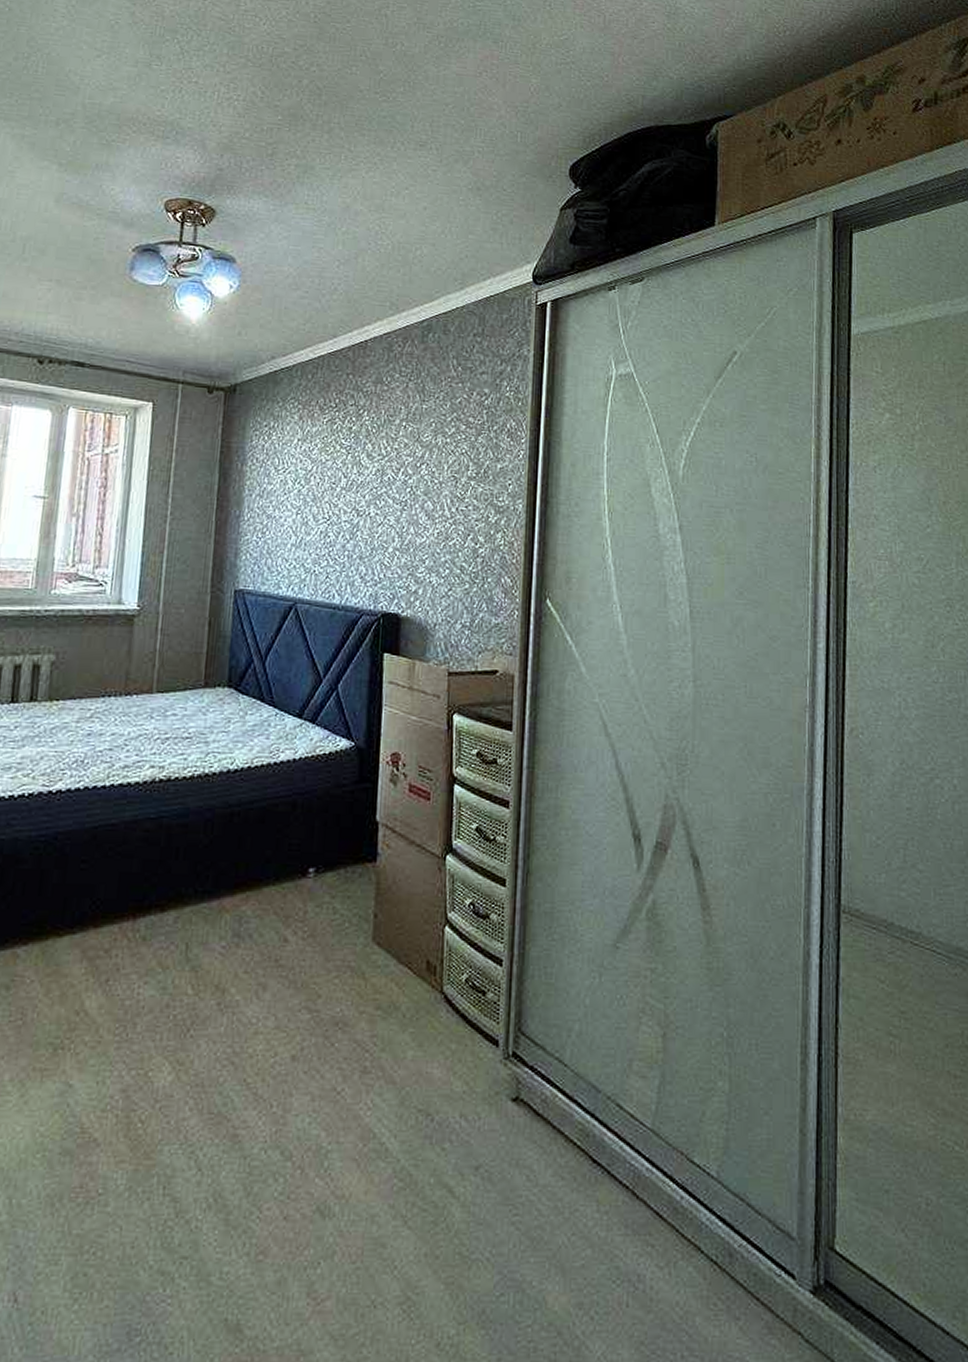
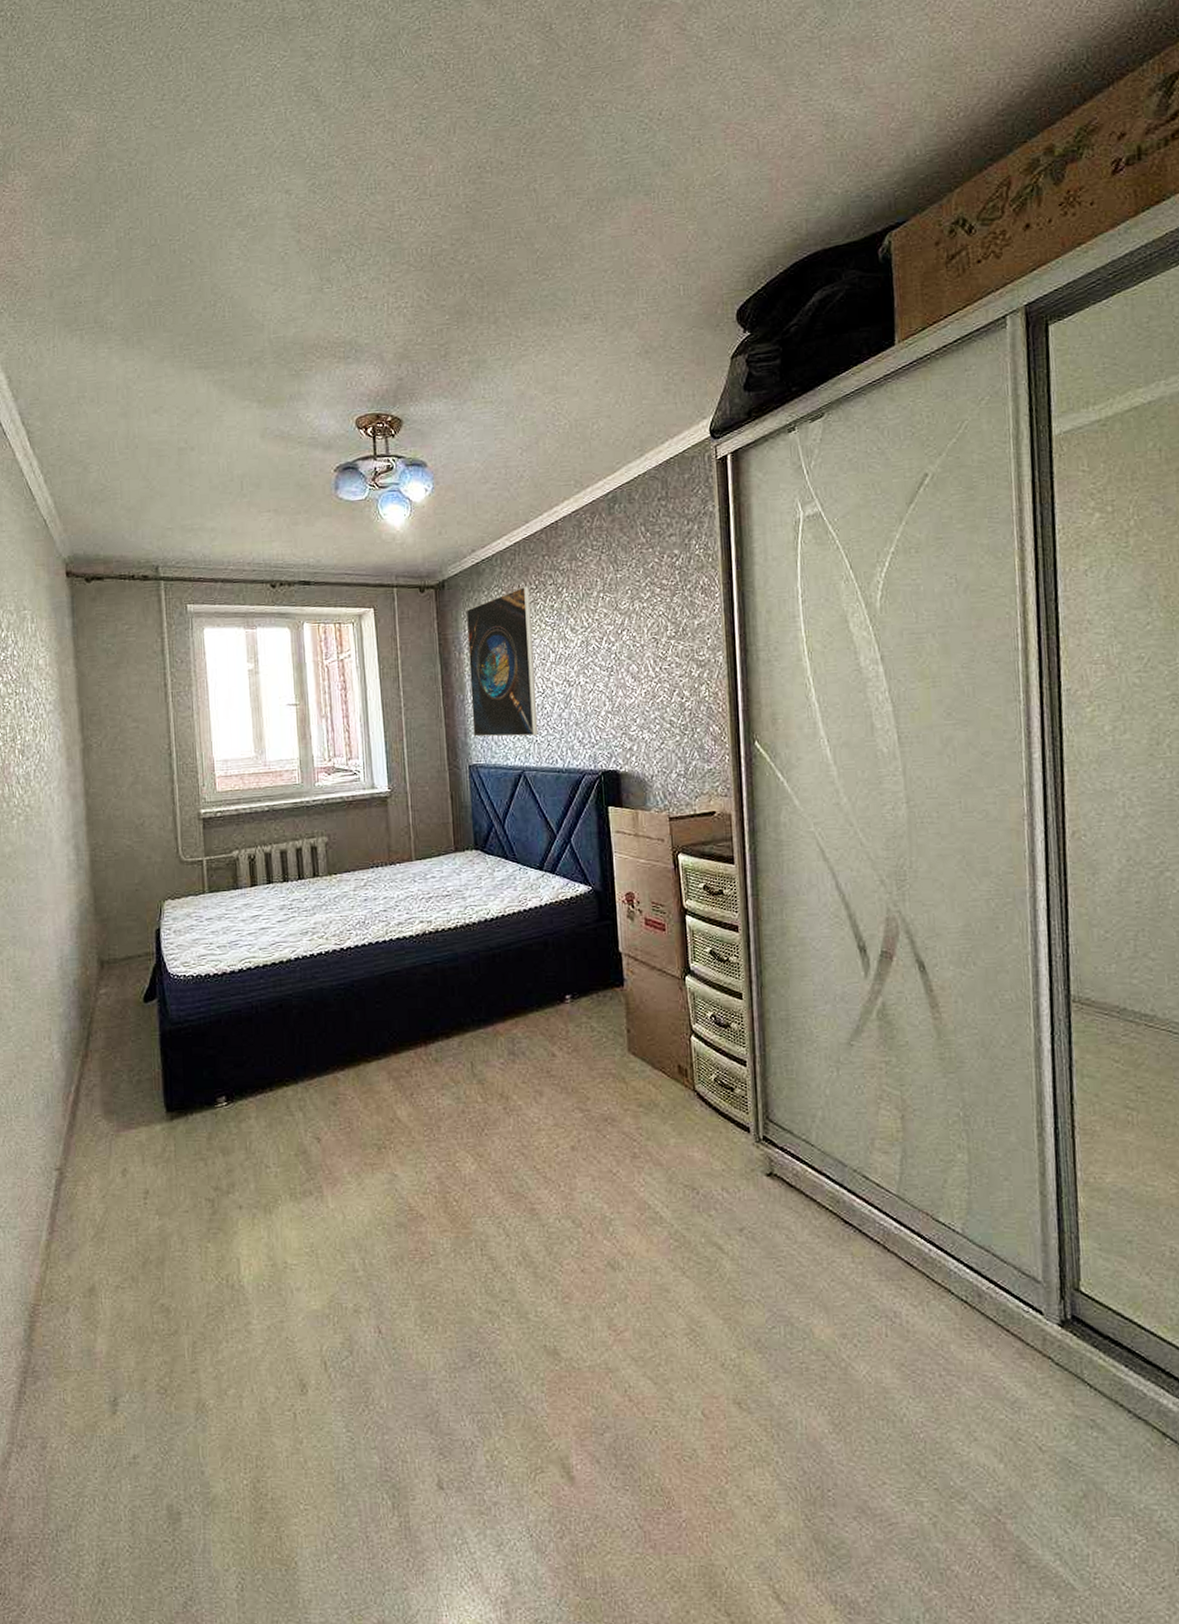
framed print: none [244,402,328,566] -> present [465,586,539,737]

